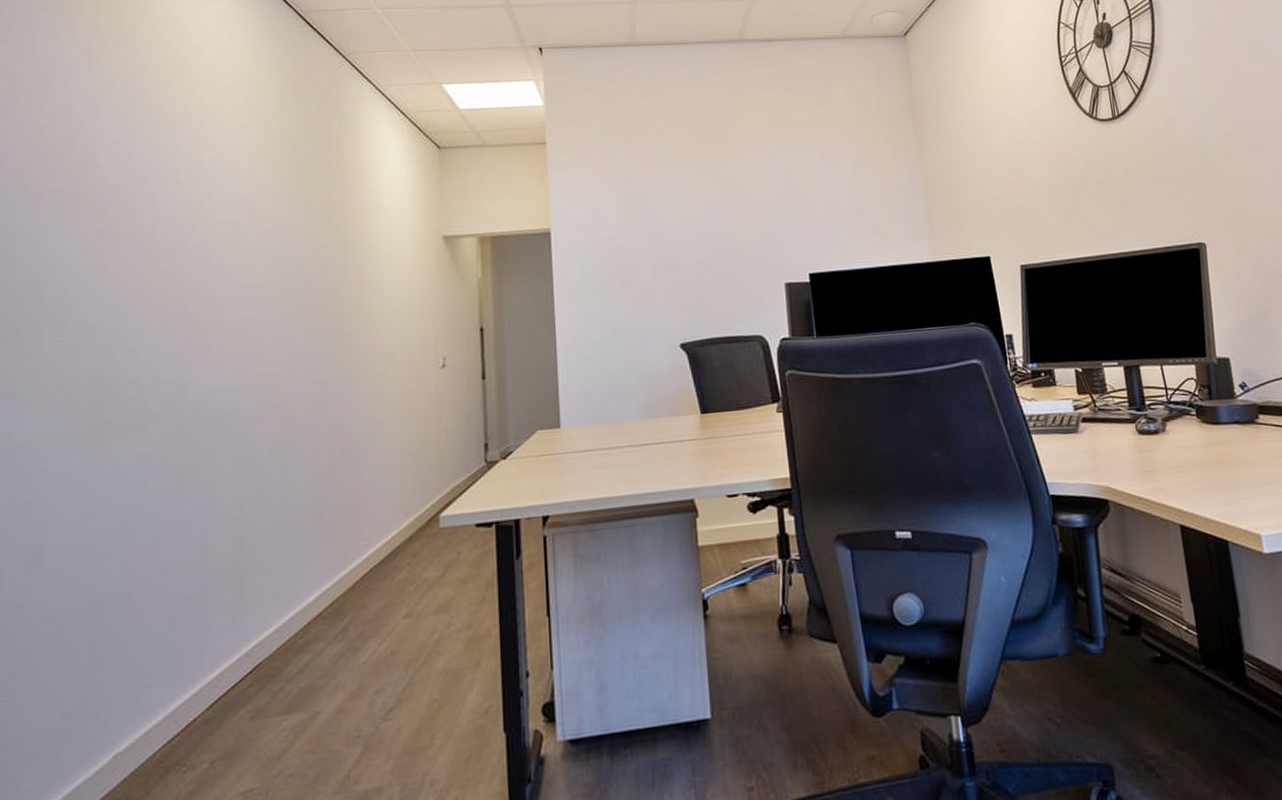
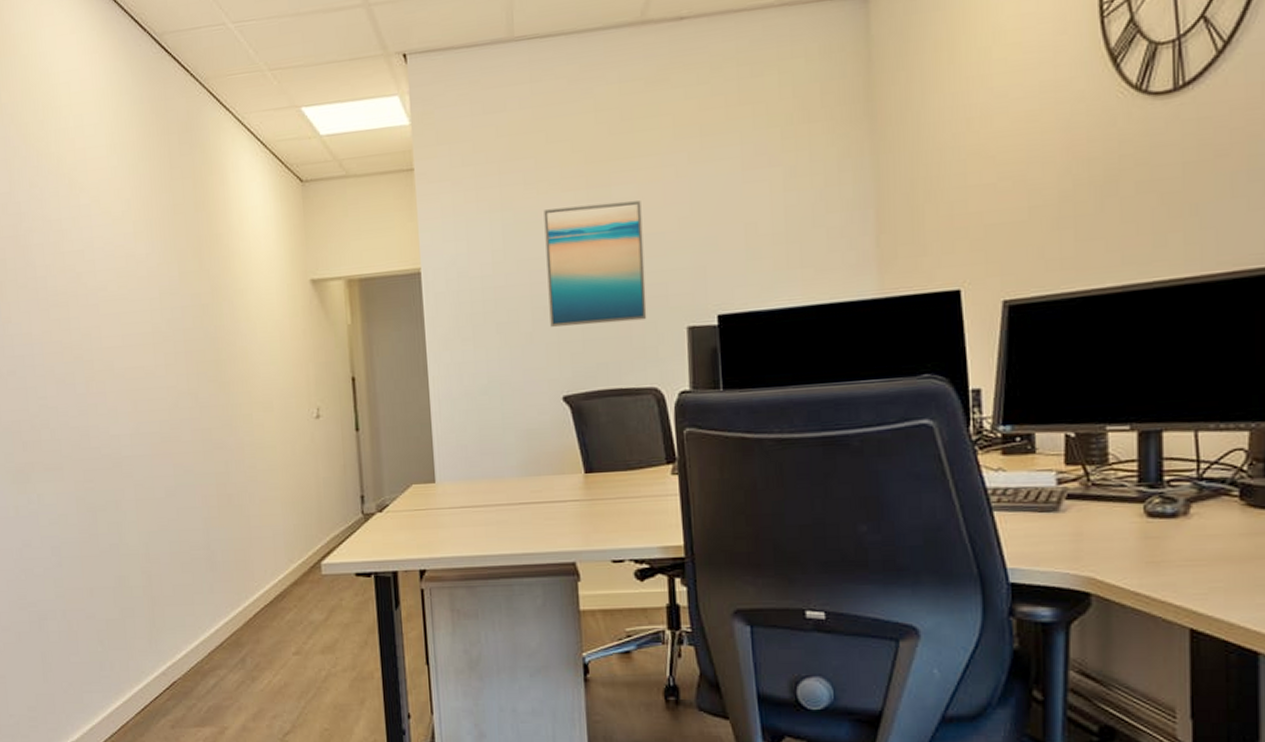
wall art: none [662,177,752,282] -> present [544,200,647,327]

